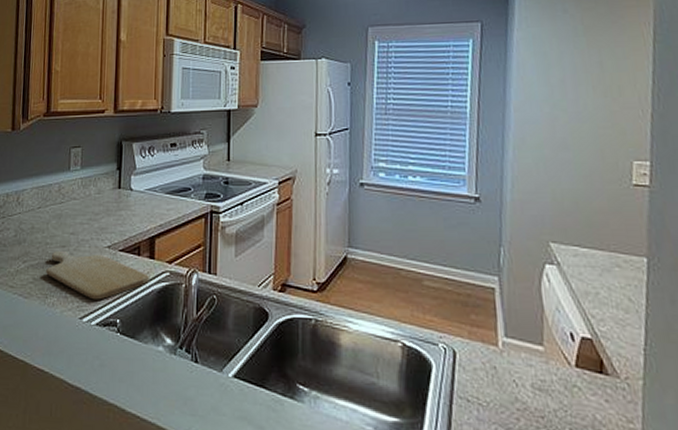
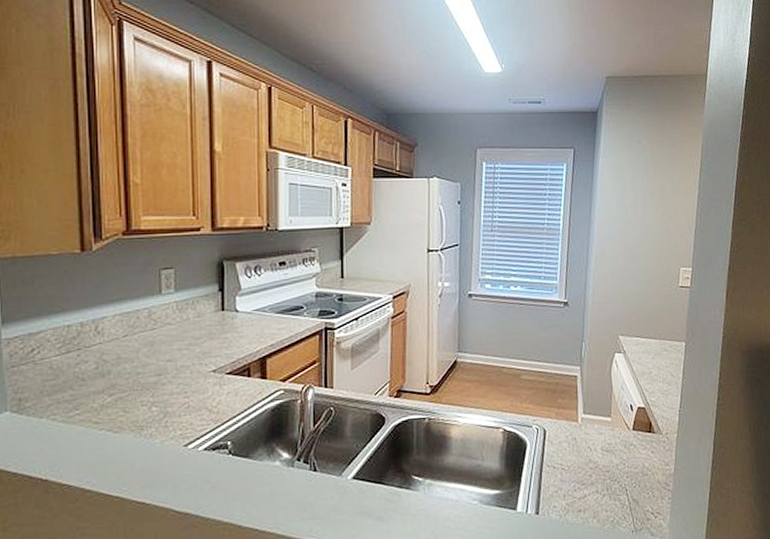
chopping board: present [46,250,150,300] -> none [140,379,263,426]

